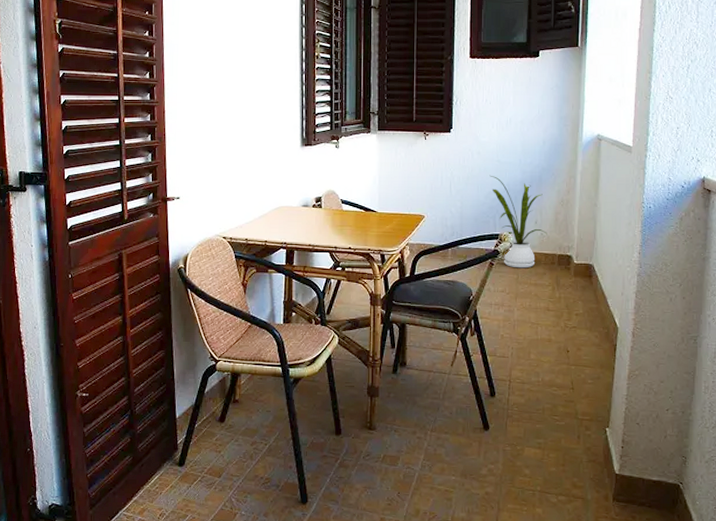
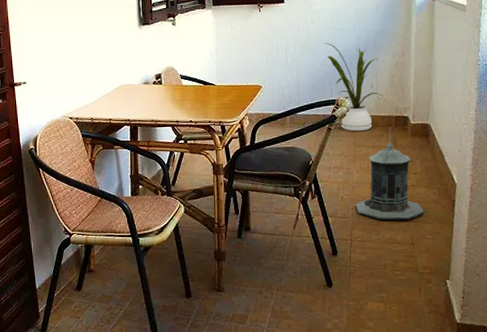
lantern: none [515,265,586,364] -> present [355,127,425,221]

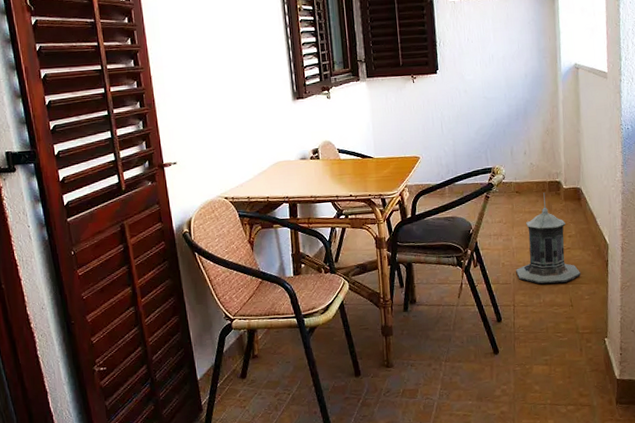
house plant: present [324,42,383,132] -> none [477,111,537,199]

